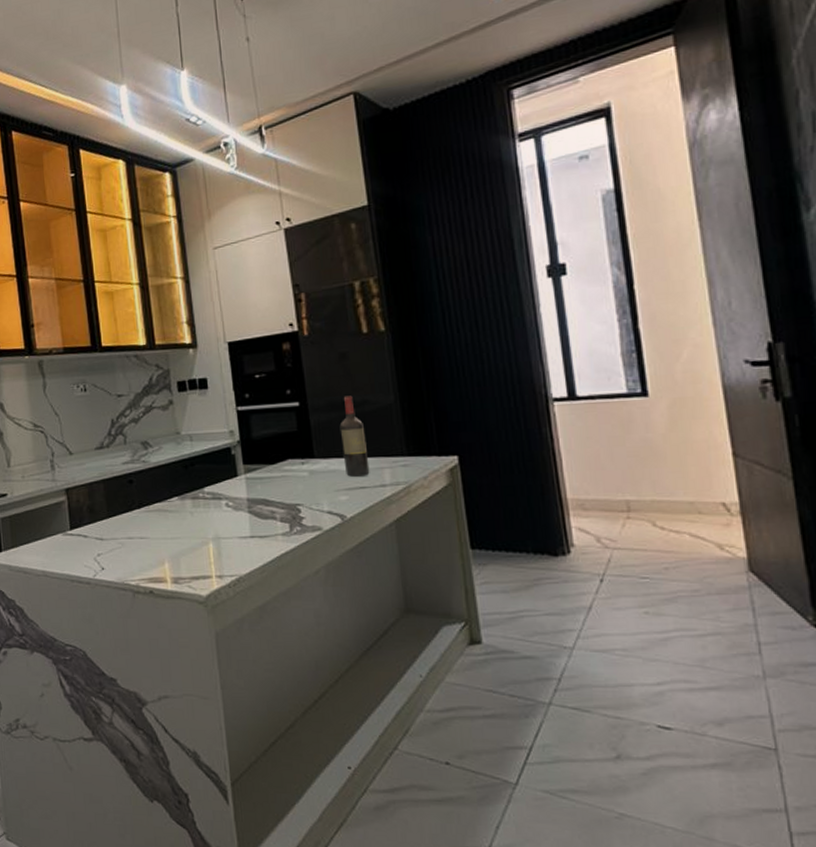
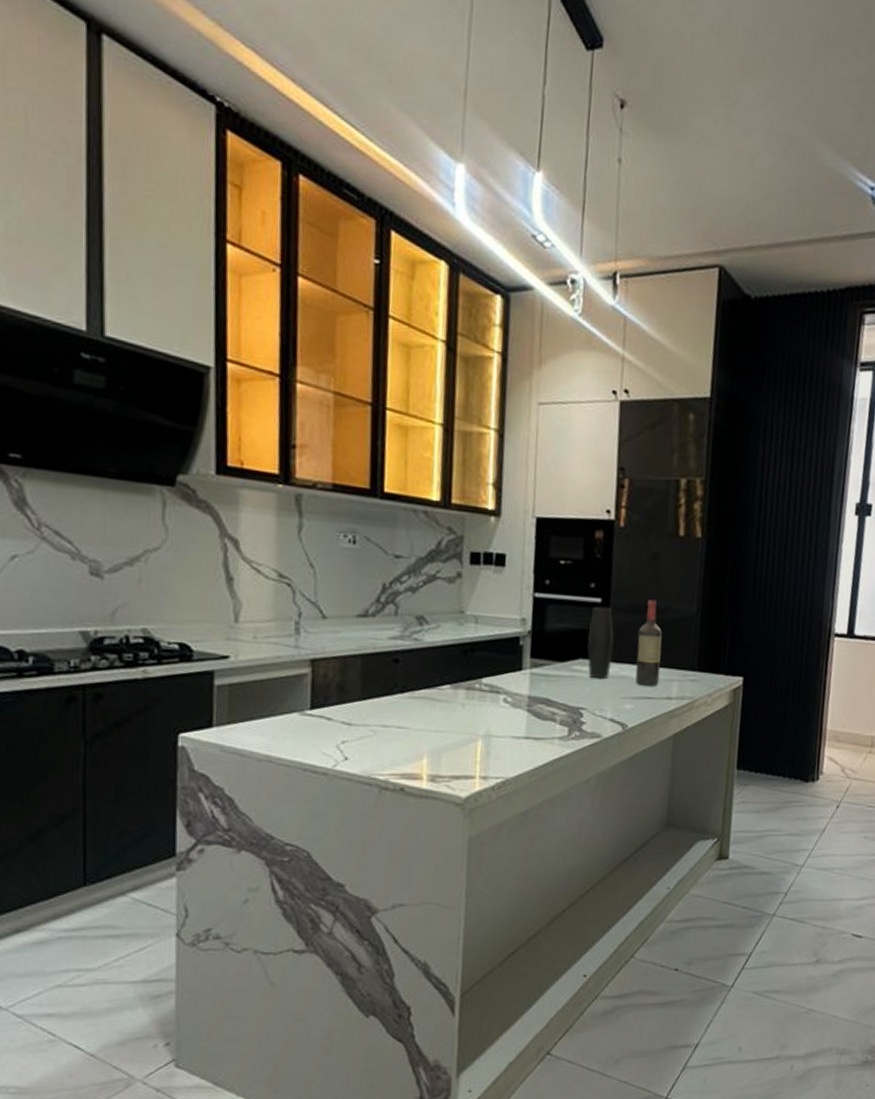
vase: none [292,409,319,476] -> present [587,606,614,679]

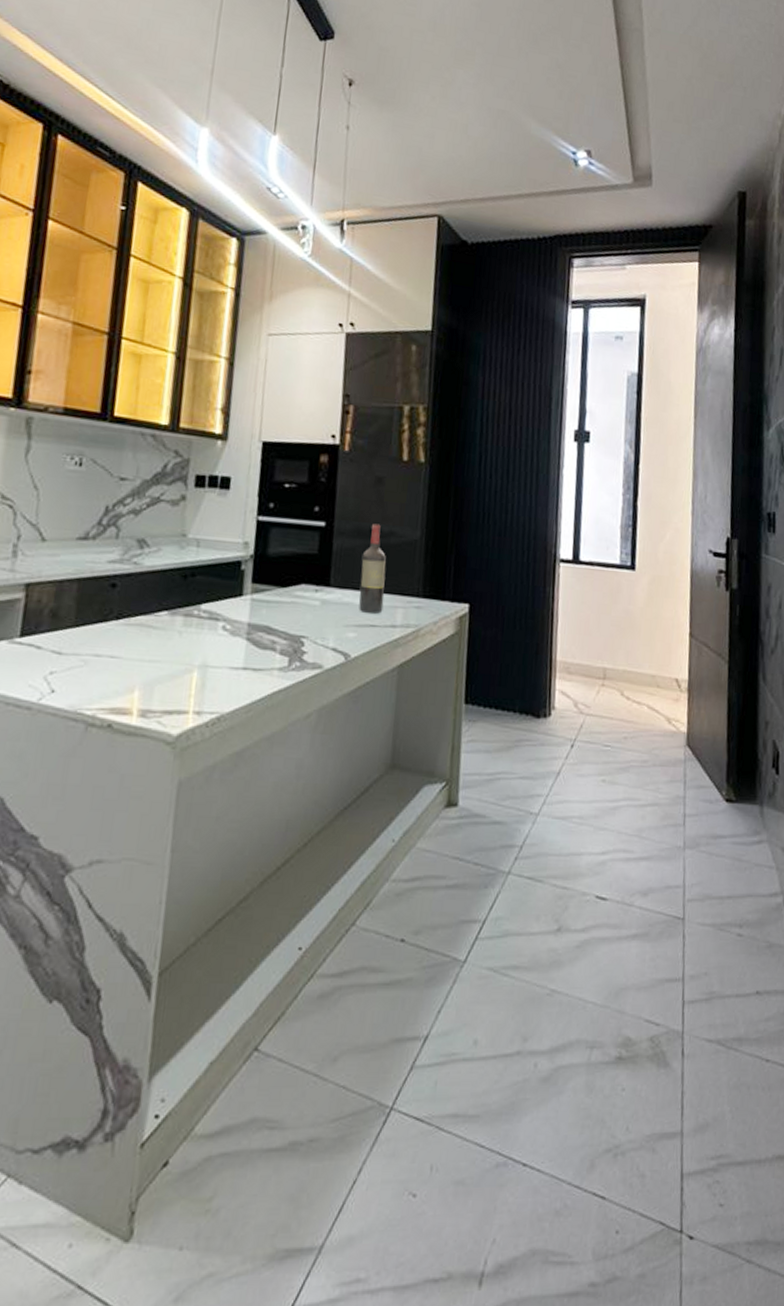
vase: present [587,606,614,679] -> none [310,530,338,605]

